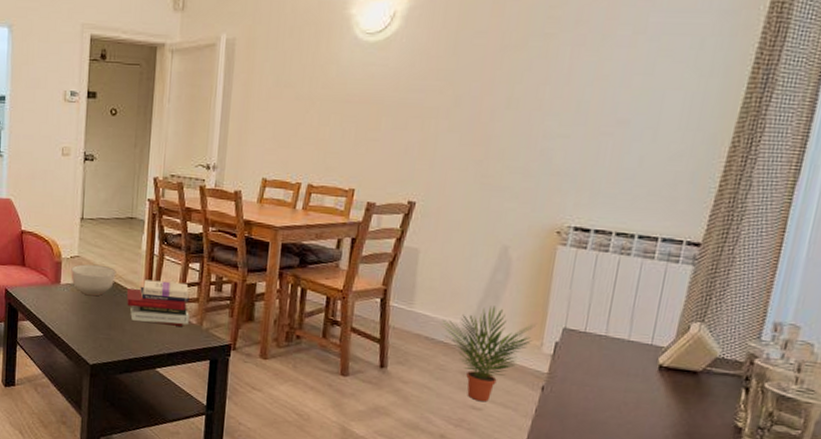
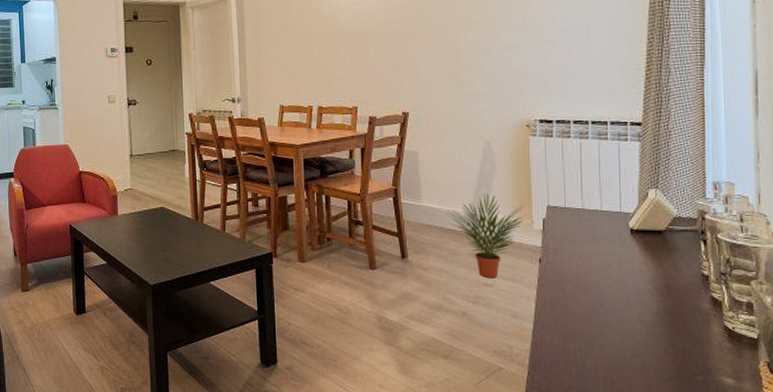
bowl: present [71,264,116,297] -> none [126,194,166,223]
books: present [126,279,190,326] -> none [176,202,233,241]

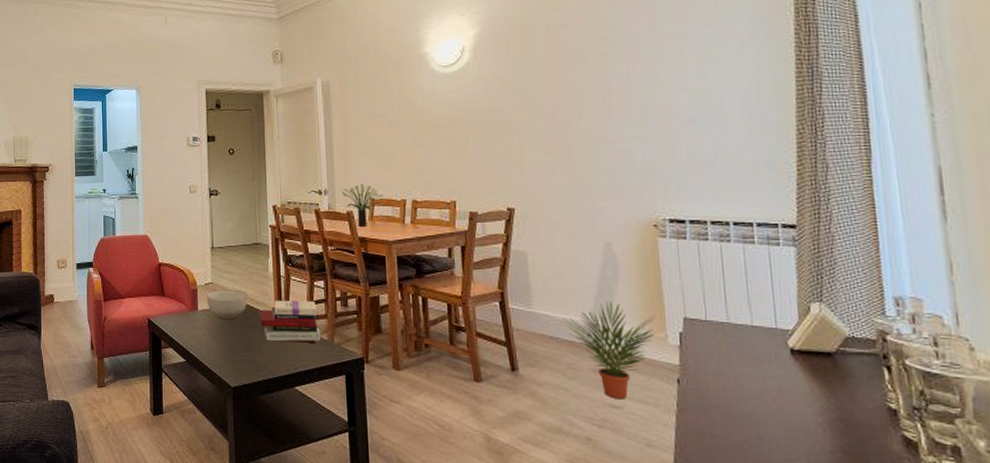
bowl: none [126,194,166,223] -> present [206,289,248,320]
books: none [176,202,233,241] -> present [259,300,321,343]
flower arrangement: none [254,91,292,132] -> present [342,183,384,227]

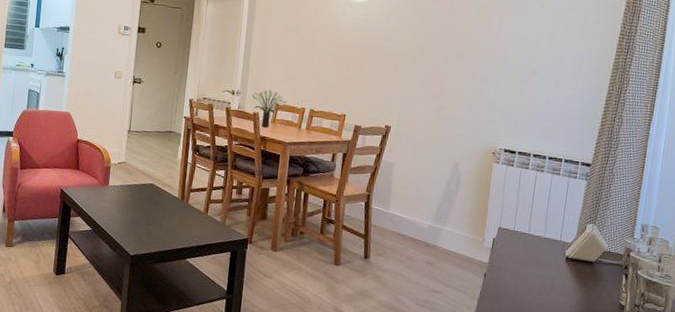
bowl: present [206,289,248,320] -> none [118,169,156,197]
books: present [259,300,321,343] -> none [163,183,216,223]
potted plant: present [562,301,657,400] -> none [410,209,479,287]

